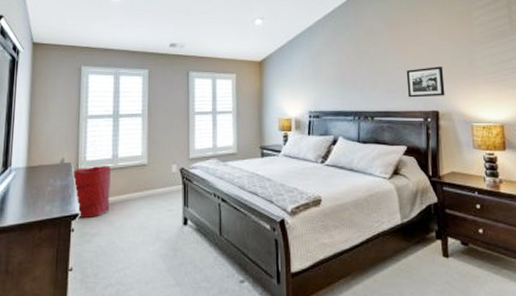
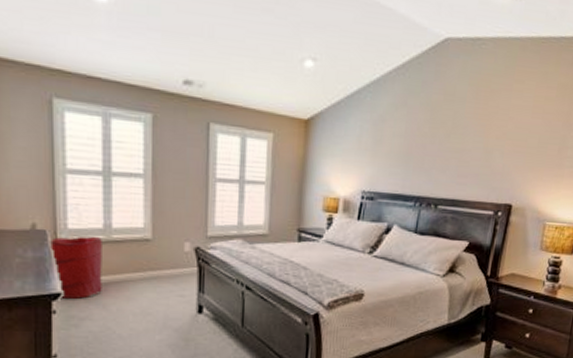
picture frame: present [406,66,445,98] -> none [481,150,529,188]

